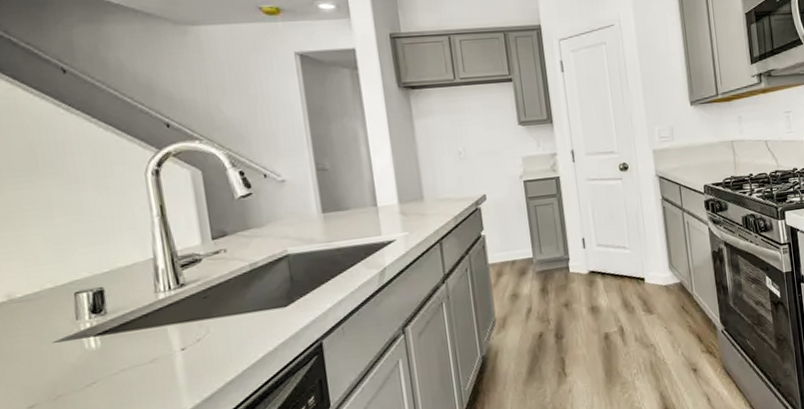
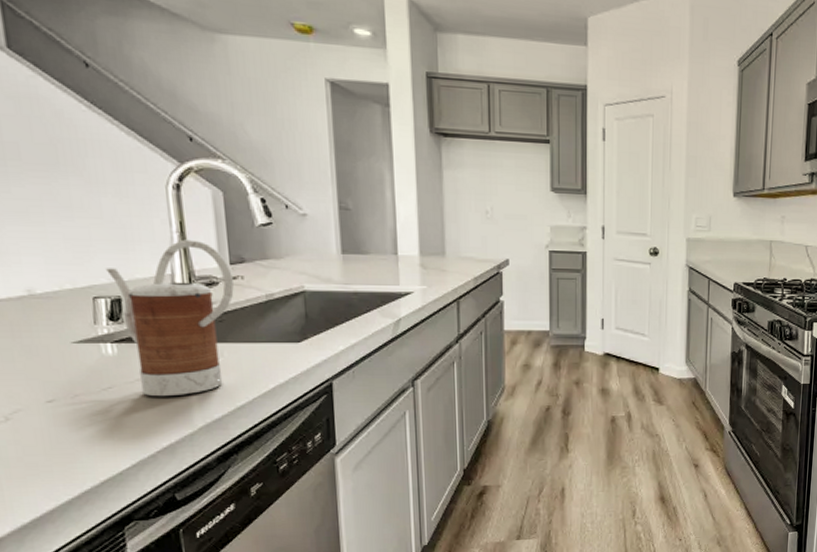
kettle: none [87,221,218,386] -> present [106,239,234,397]

